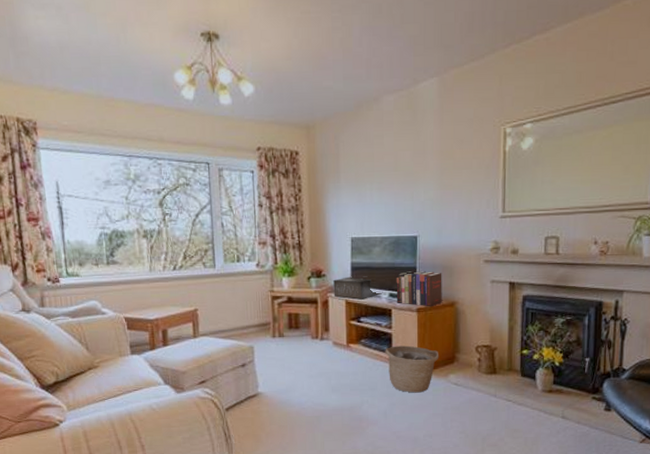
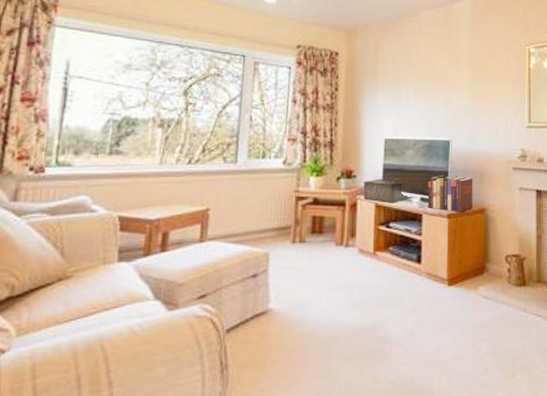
basket: present [385,345,439,393] -> none [413,254,469,308]

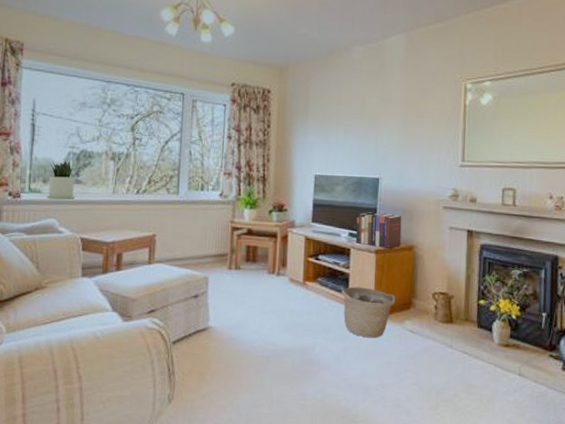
planter: none [76,128,115,174] -> present [45,160,76,200]
speaker: present [363,177,413,203] -> none [294,212,342,237]
basket: none [413,254,469,308] -> present [341,286,396,338]

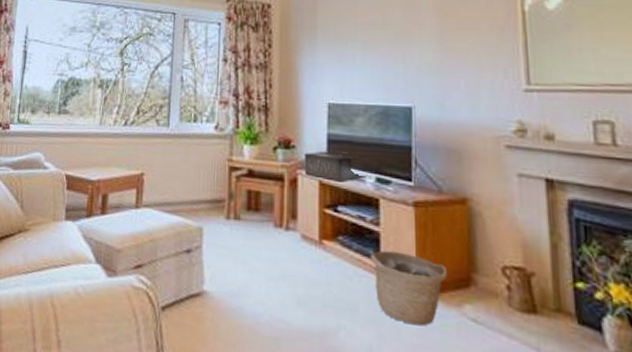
planter: present [45,160,76,200] -> none [33,88,63,132]
speaker: none [294,212,342,237] -> present [304,150,366,182]
books: present [355,212,402,250] -> none [385,151,449,202]

